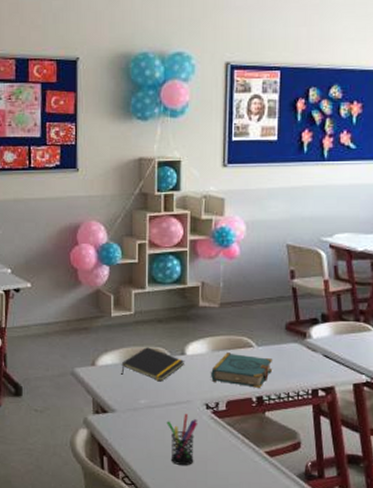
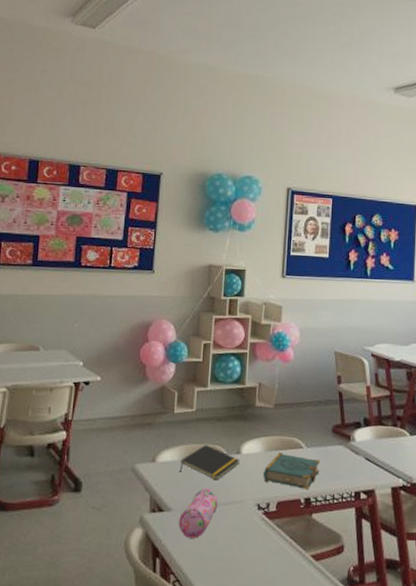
pencil case: none [124,389,164,438] -> present [179,488,218,539]
pen holder: present [166,414,198,465] -> none [219,514,250,569]

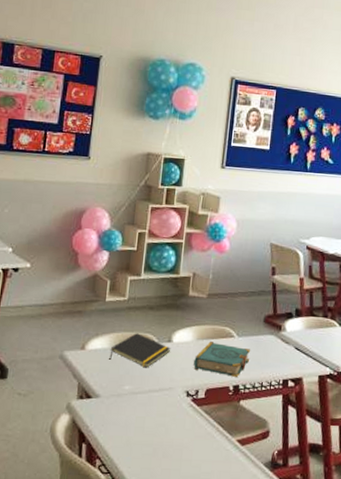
pencil case: present [179,488,218,539] -> none [106,375,148,424]

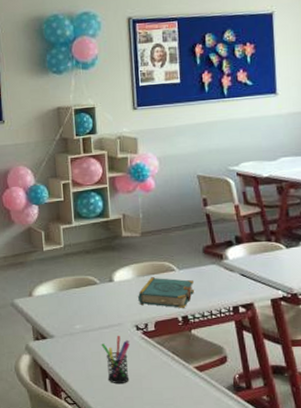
notepad: present [109,333,170,368] -> none [55,276,113,308]
pen holder: none [147,401,178,453] -> present [101,336,131,383]

